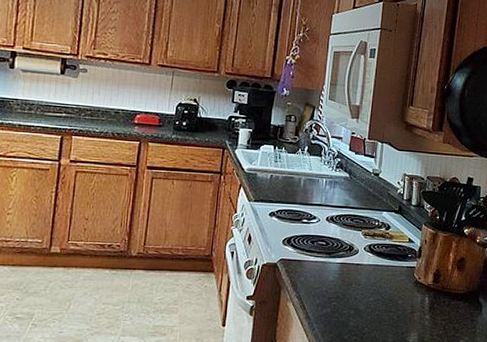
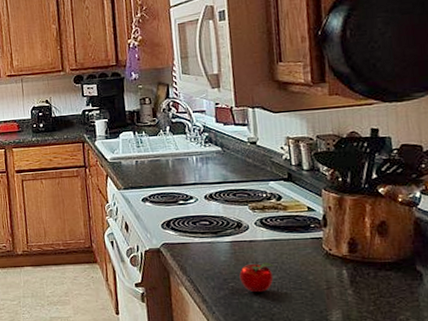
apple: none [342,285,373,313] -> present [239,262,275,293]

